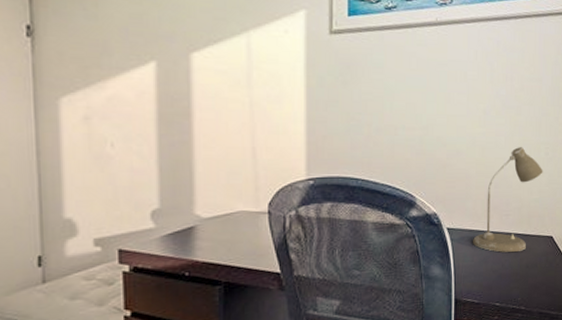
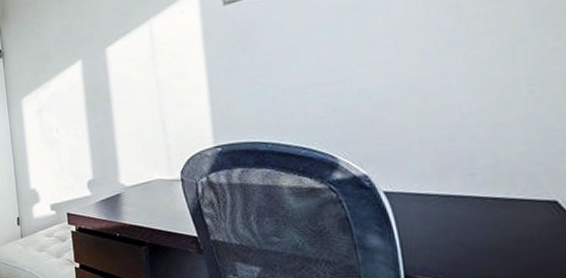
desk lamp: present [473,147,543,252] -> none [423,87,528,221]

